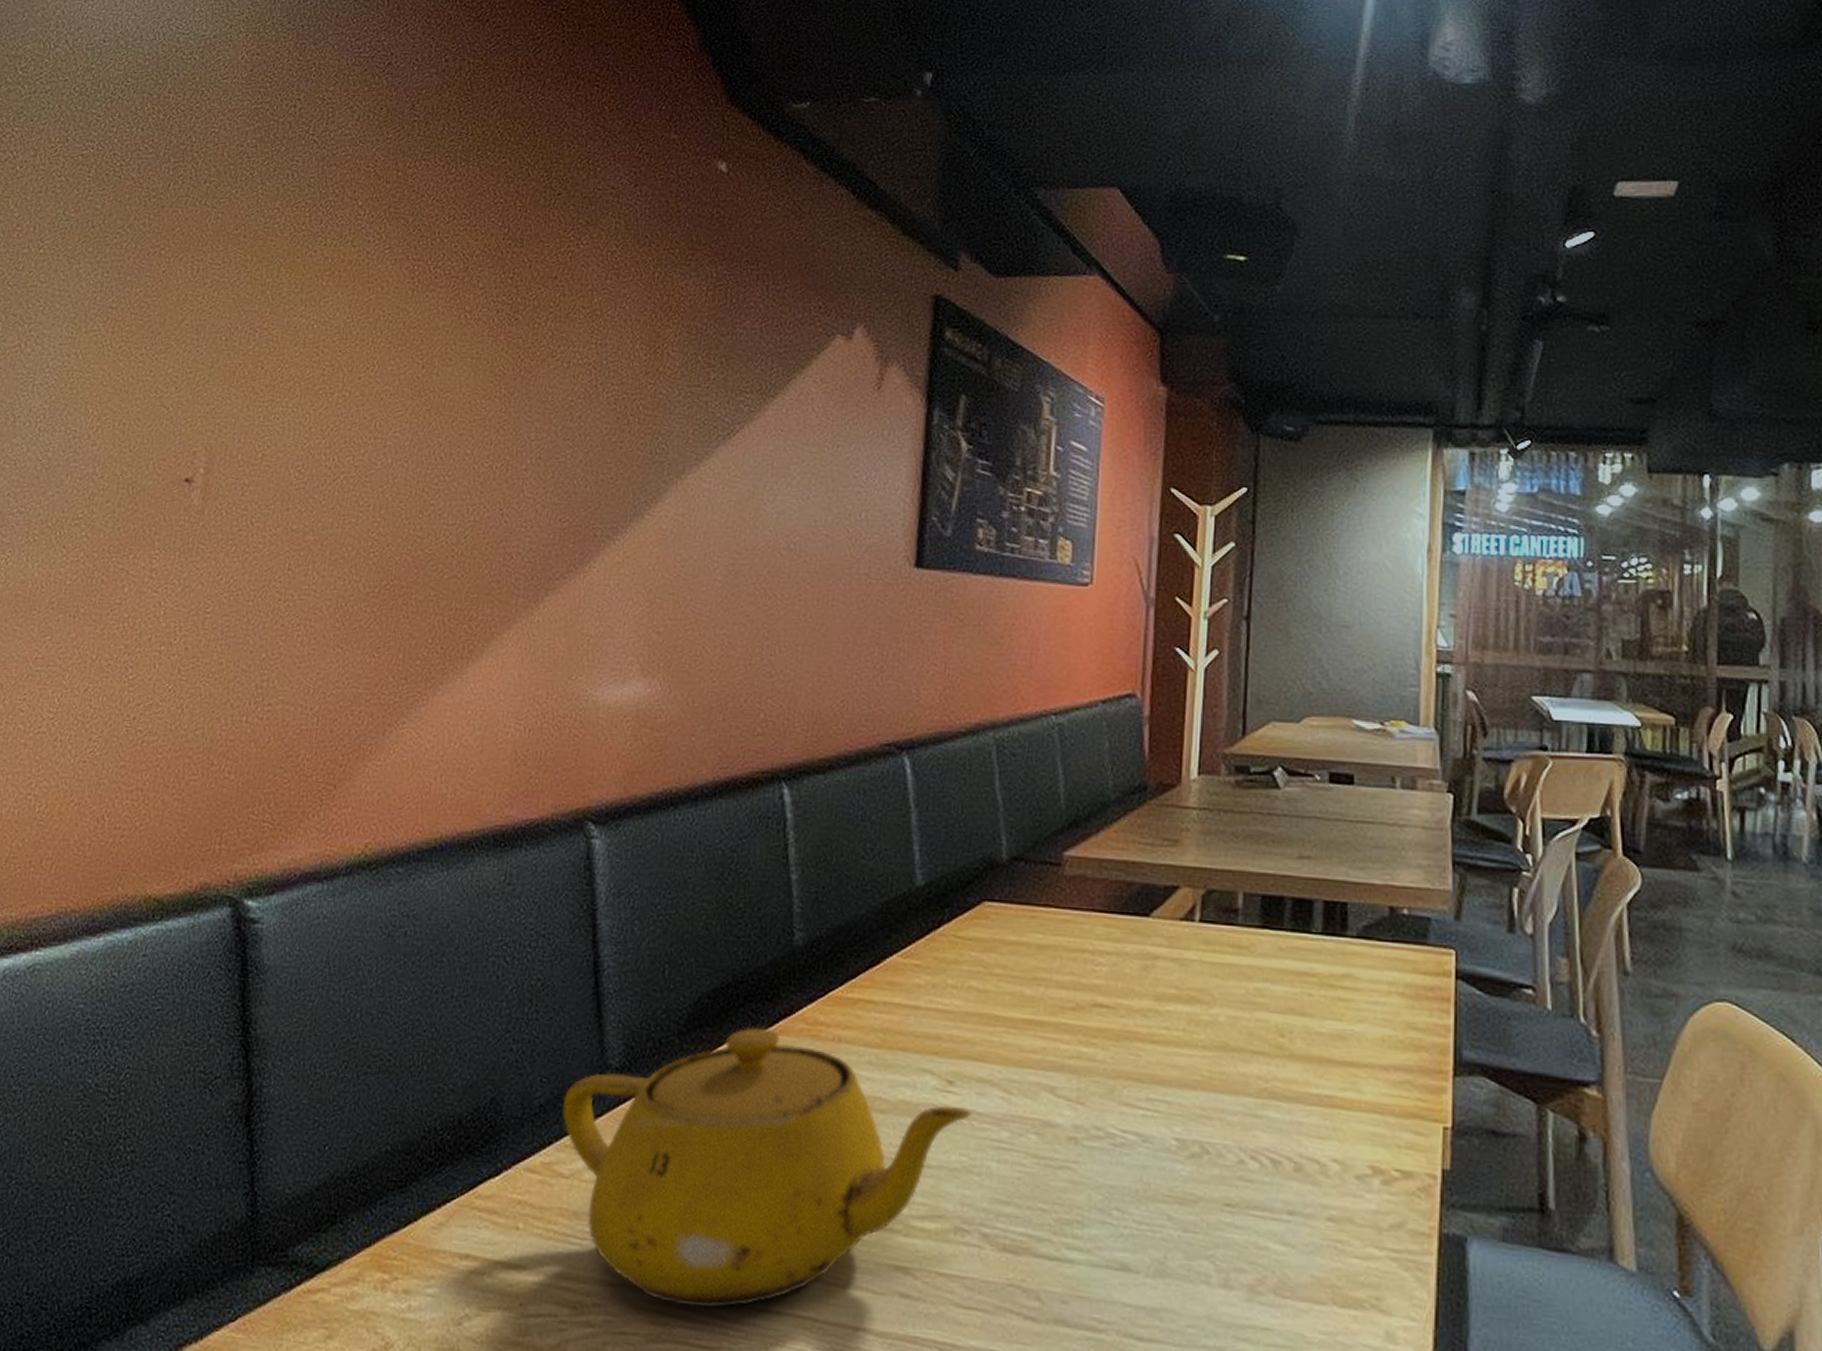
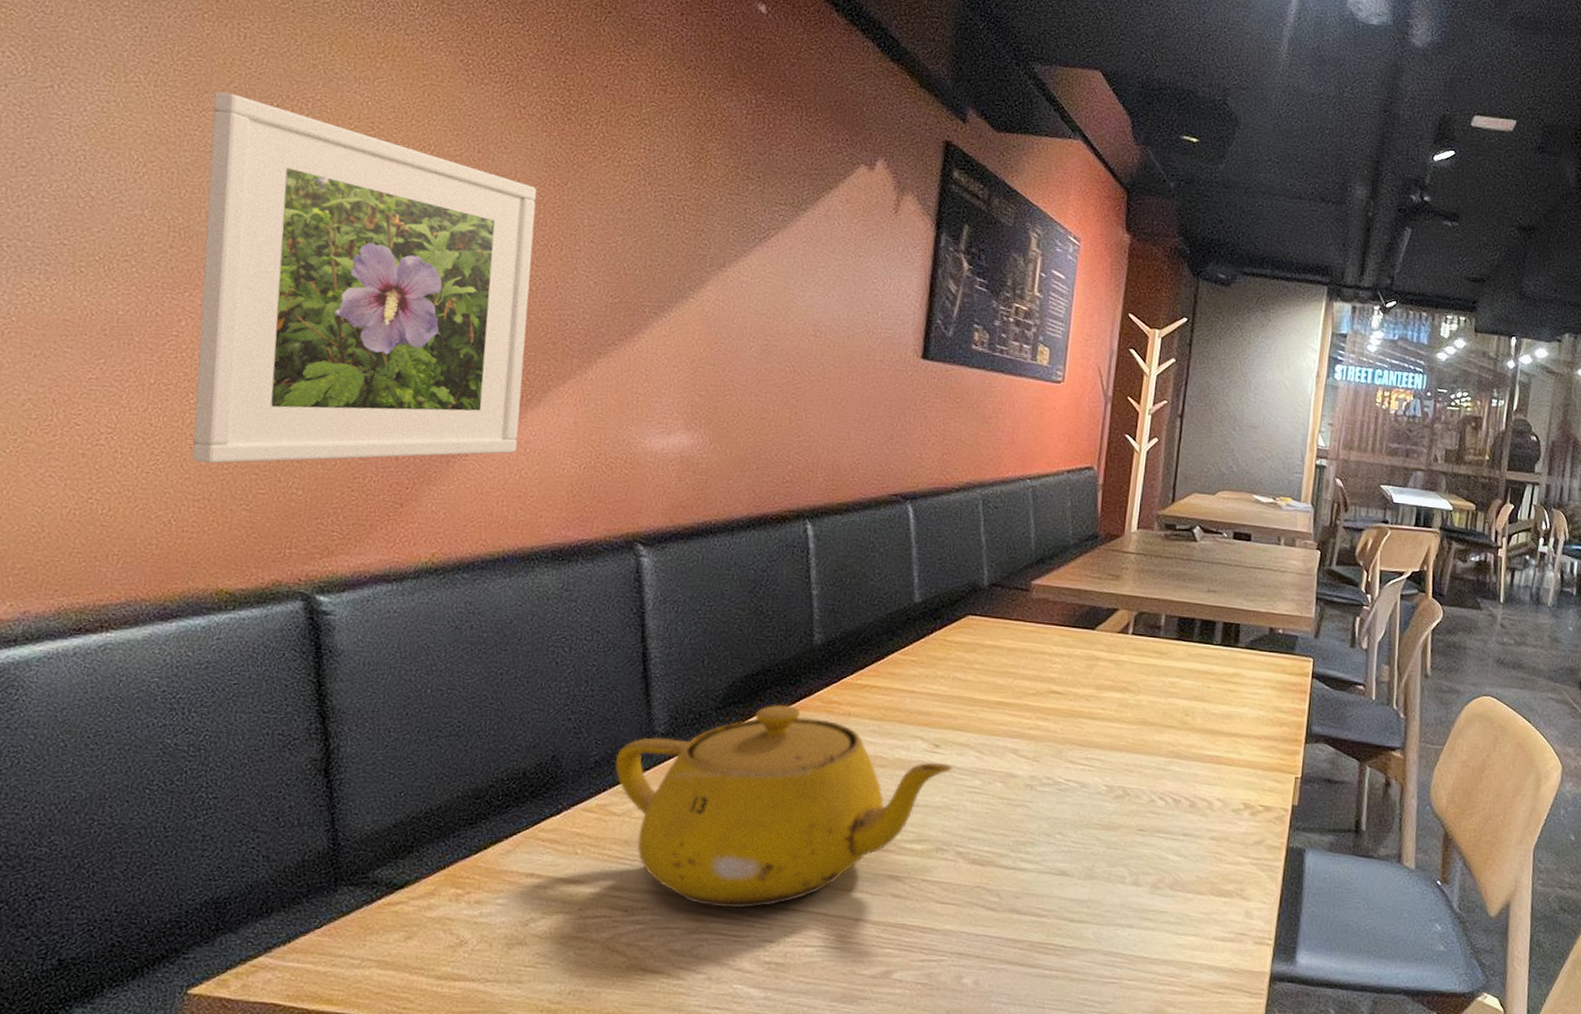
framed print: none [128,332,482,748] -> present [192,92,537,464]

